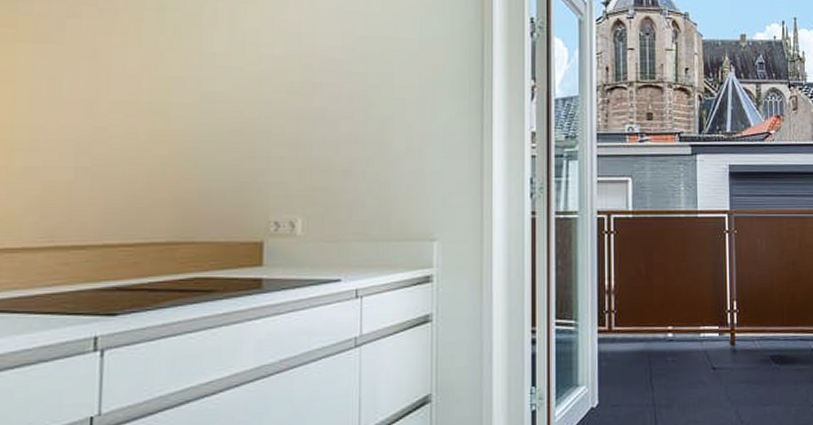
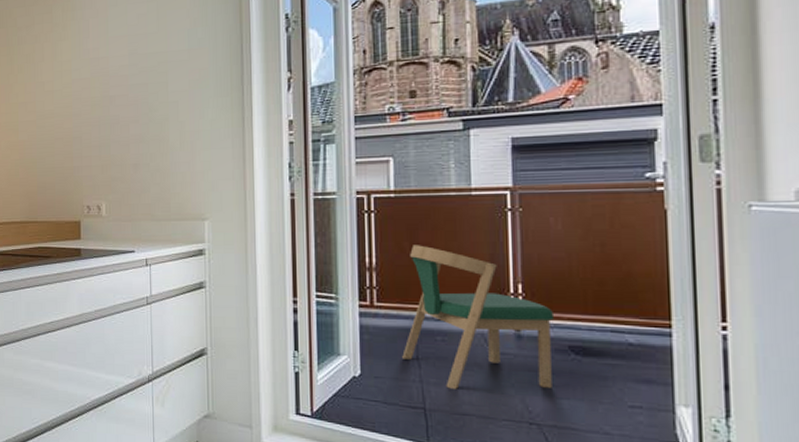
dining chair: none [637,266,761,409] -> present [402,245,555,389]

